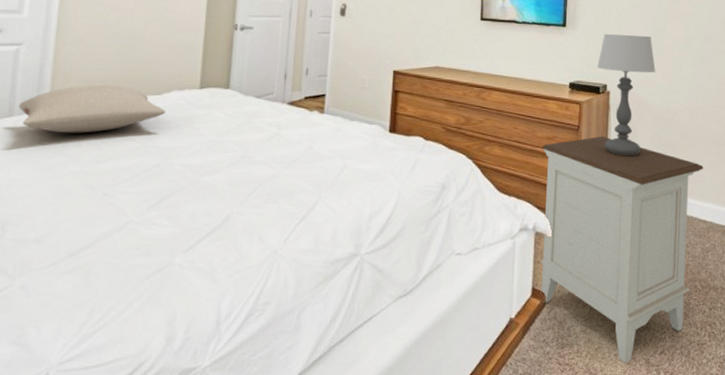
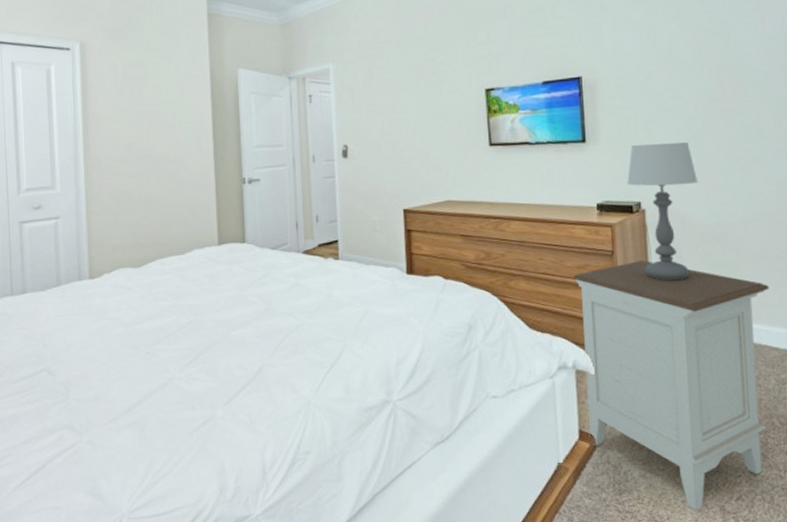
pillow: present [19,84,167,133] -> none [64,248,191,298]

